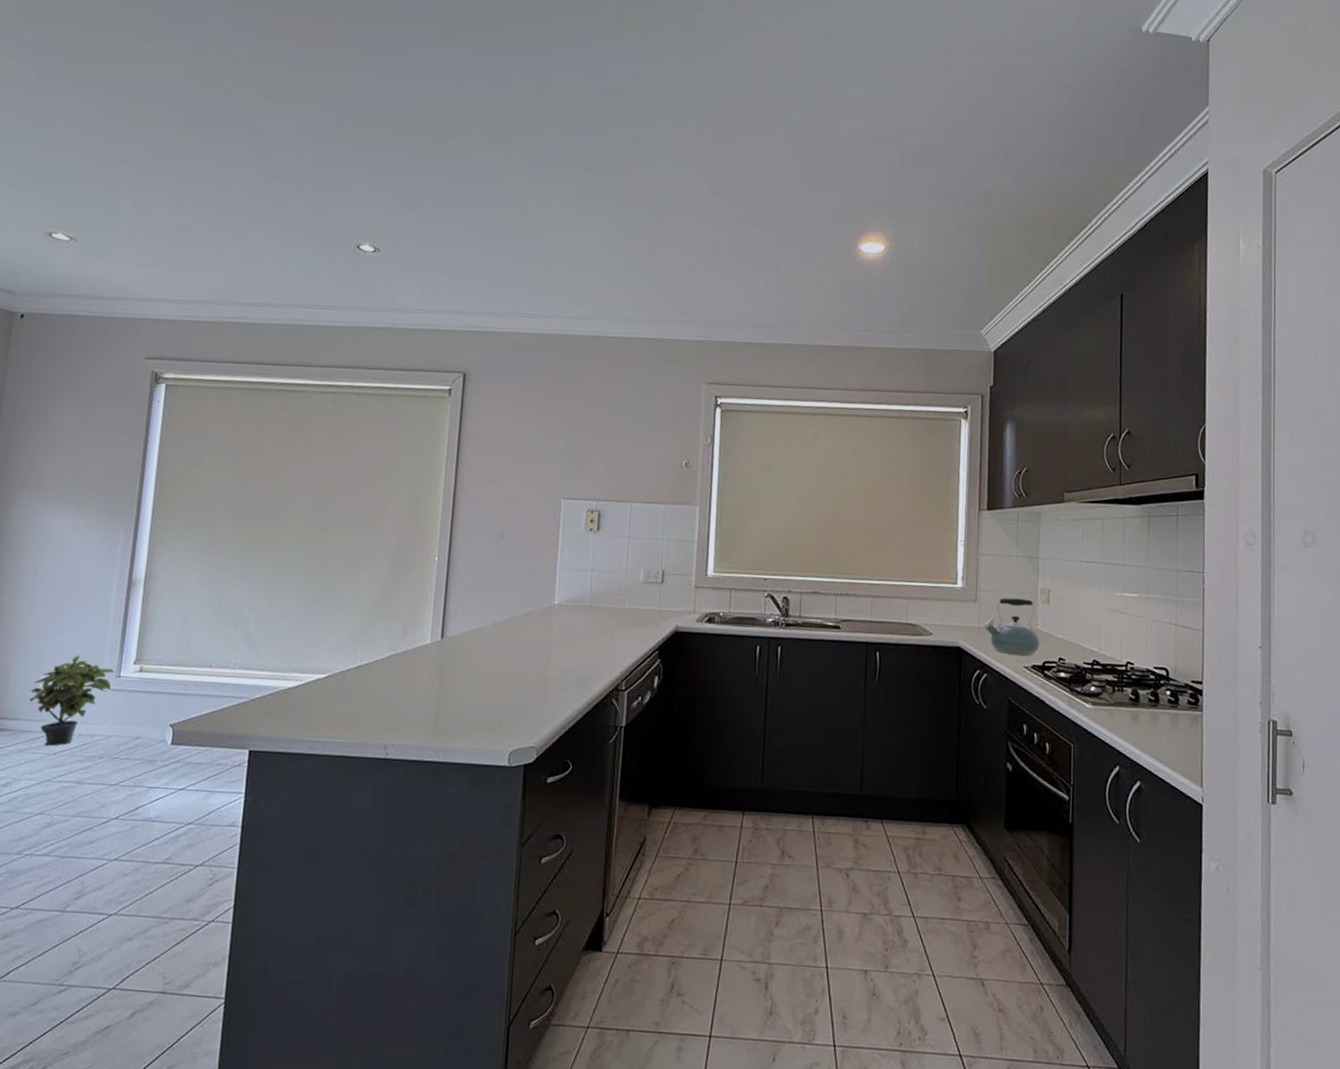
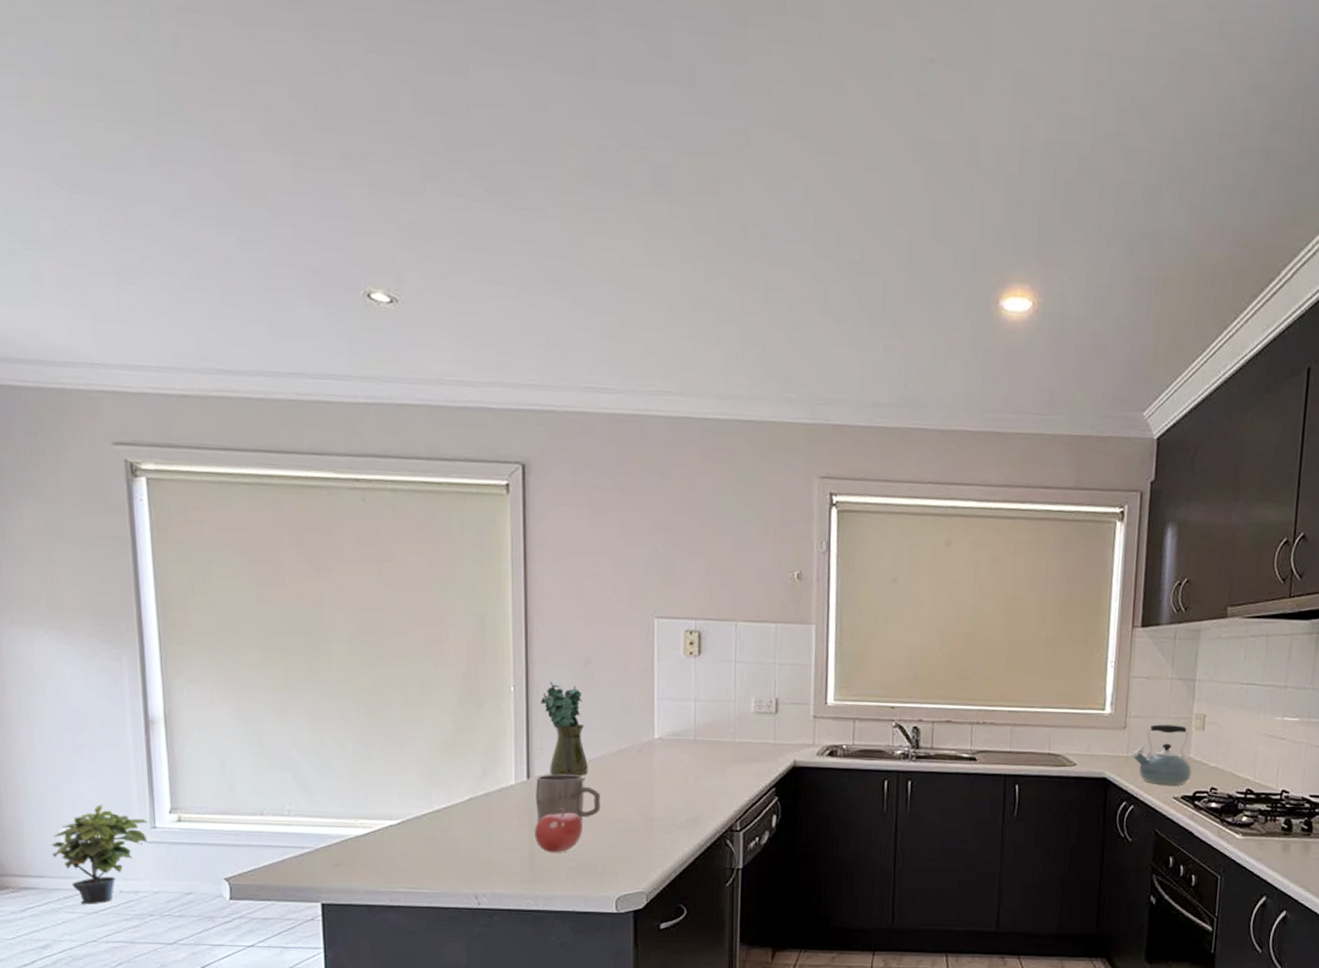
fruit: none [442,664,486,709] -> present [535,806,582,854]
mug: none [446,634,504,678] -> present [536,774,601,822]
vase: none [459,553,495,644] -> present [541,681,588,783]

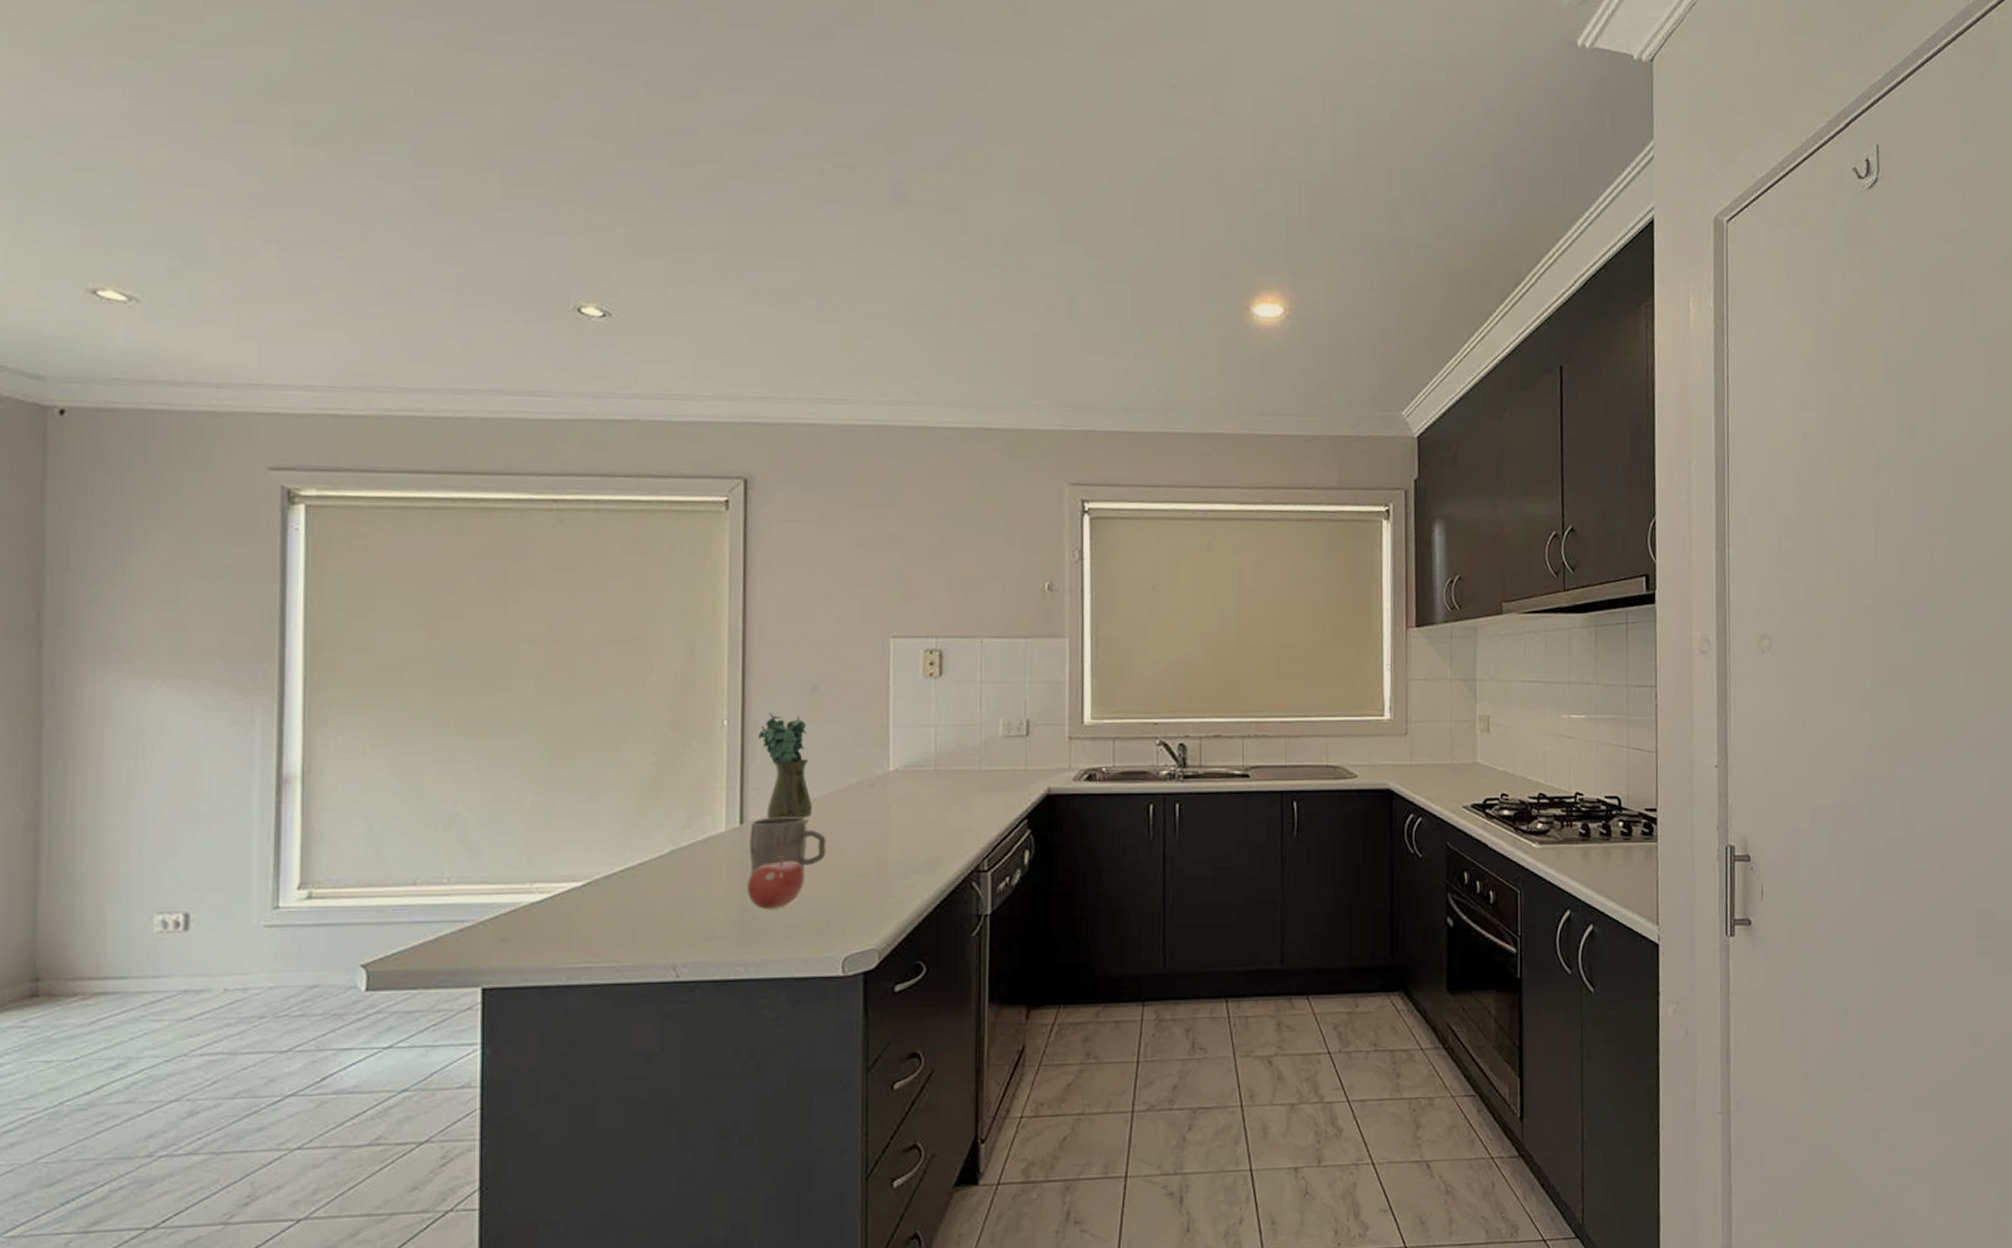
potted plant: present [51,804,148,904] -> none [140,883,269,1009]
kettle: present [1131,724,1192,786] -> none [1415,728,1480,793]

